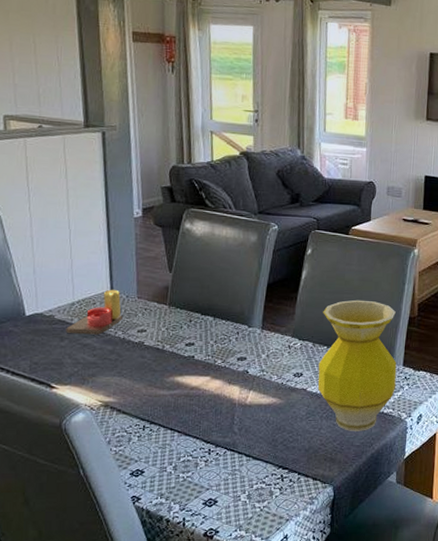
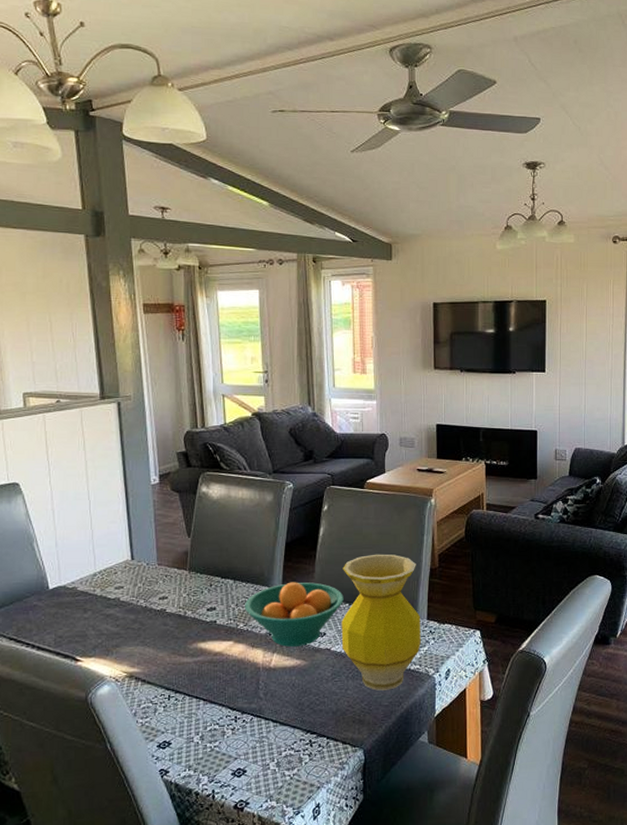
candle: present [66,289,123,335] -> none [89,557,144,605]
fruit bowl: none [223,322,323,385] -> present [245,582,344,647]

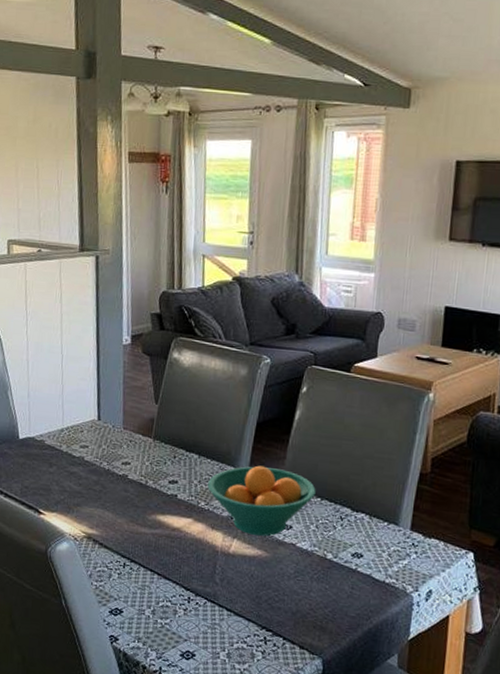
vase: present [341,554,421,691] -> none [309,447,404,601]

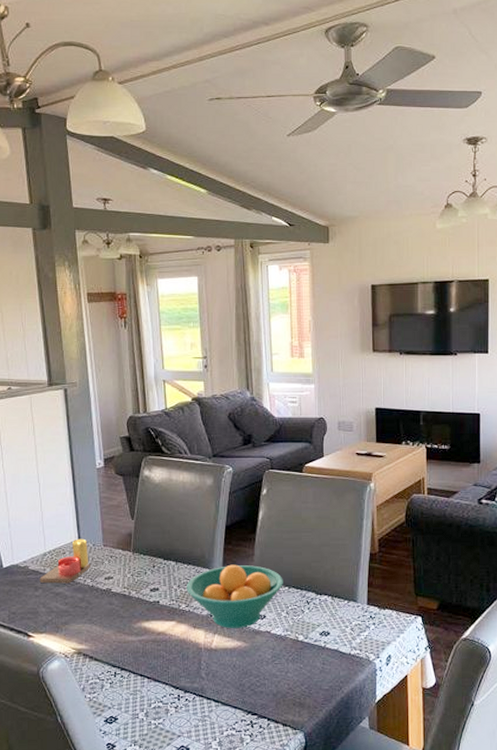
candle: none [54,417,108,464] -> present [39,538,90,584]

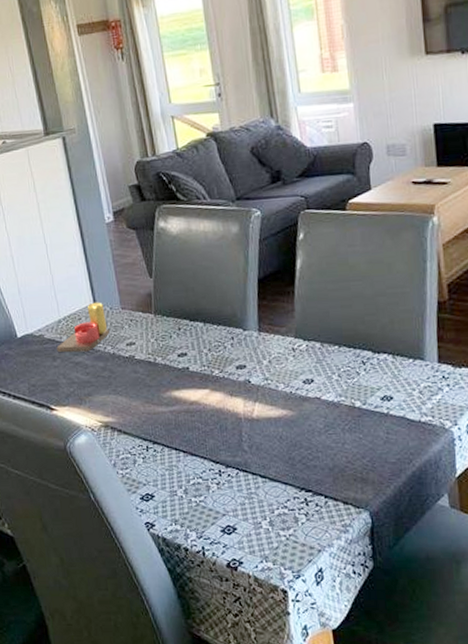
fruit bowl: present [187,564,283,628] -> none [218,322,332,395]

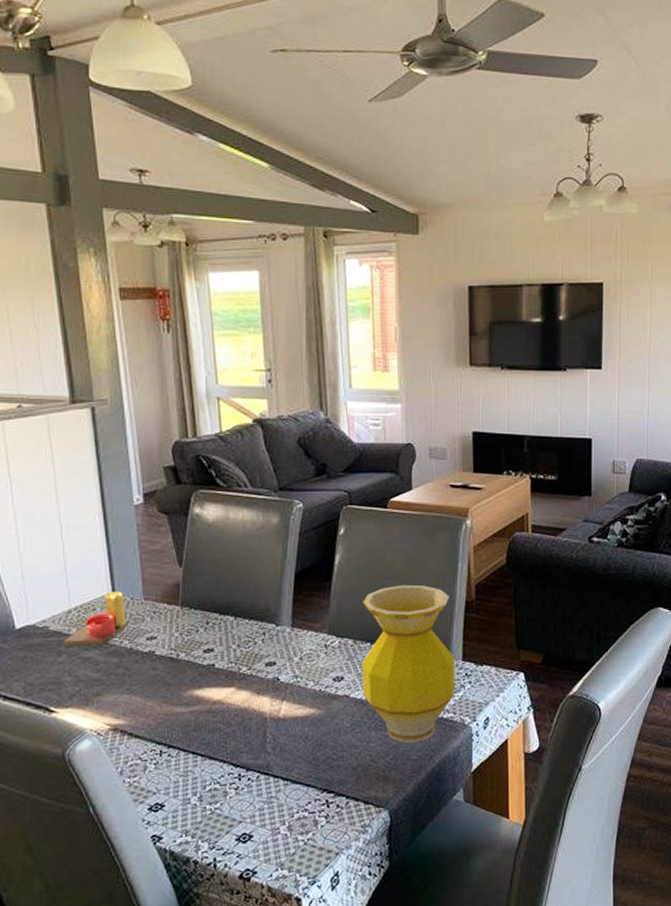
vase: none [327,286,432,445] -> present [362,584,455,743]

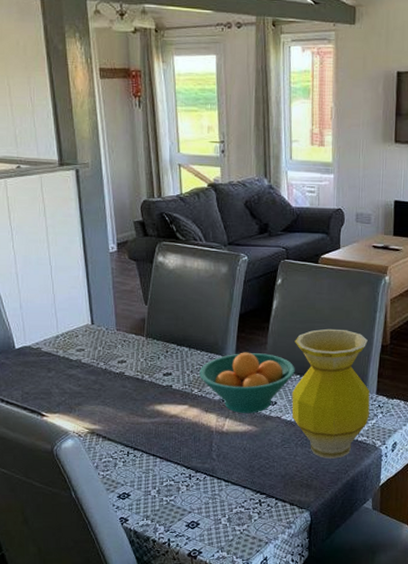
candle: present [63,591,128,647] -> none [52,322,104,366]
fruit bowl: none [248,618,364,693] -> present [199,352,295,413]

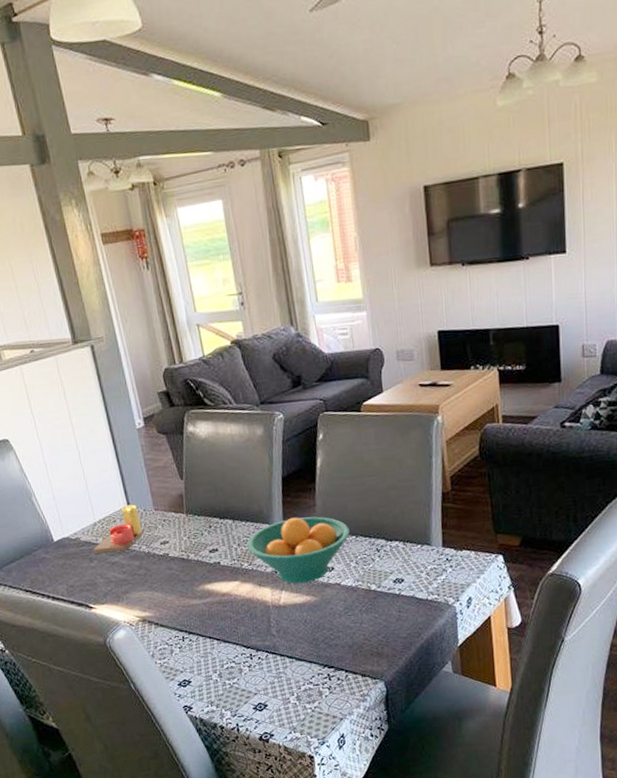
candle: none [52,322,104,366] -> present [93,504,144,554]
vase: present [292,328,370,459] -> none [345,480,437,623]

